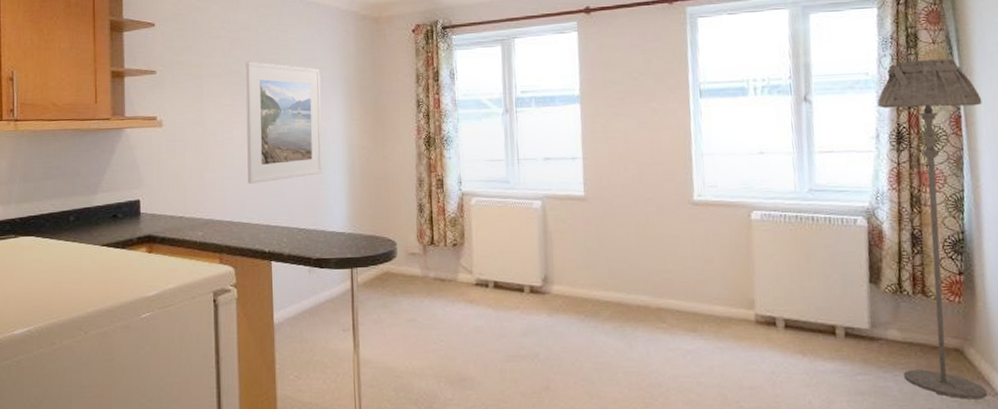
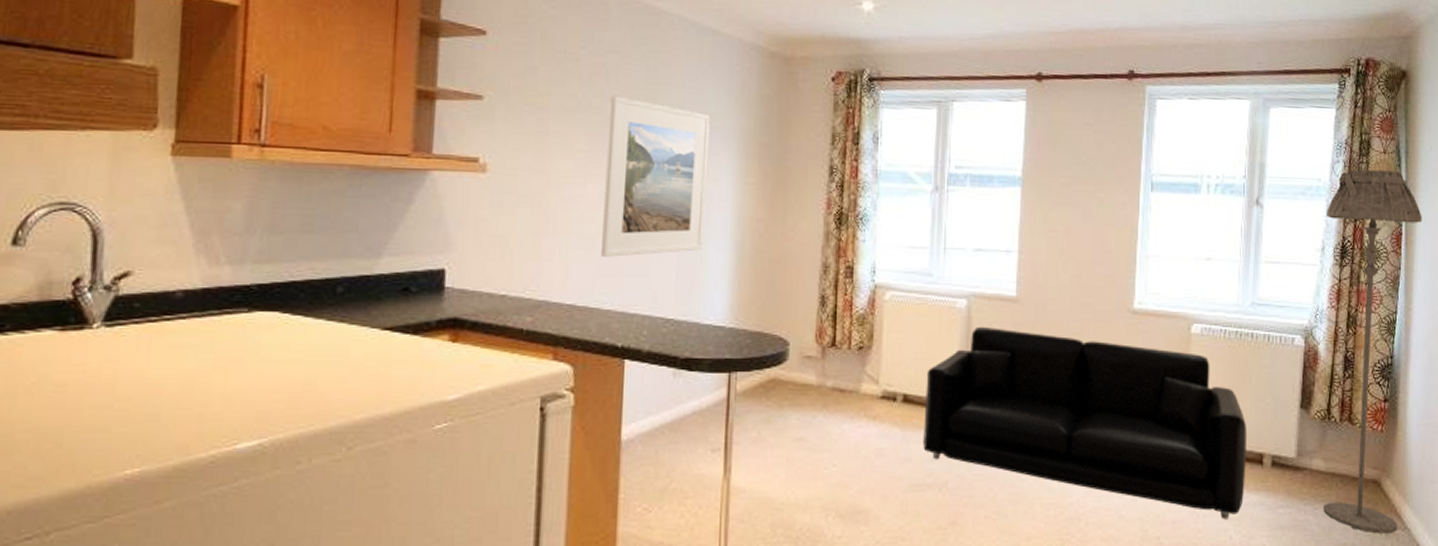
loveseat: none [512,223,820,386] -> present [923,327,1248,519]

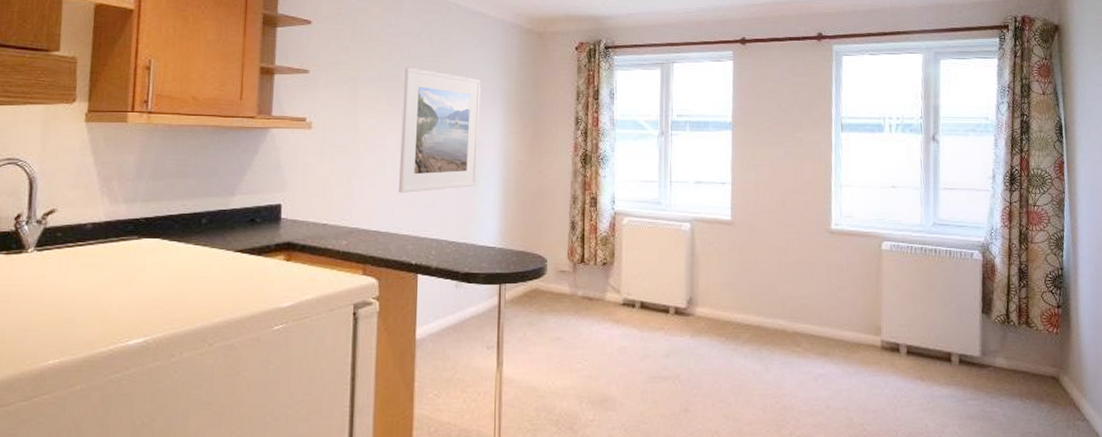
loveseat: present [923,327,1248,519] -> none [658,246,937,410]
floor lamp: present [1324,169,1422,534] -> none [995,108,1082,424]

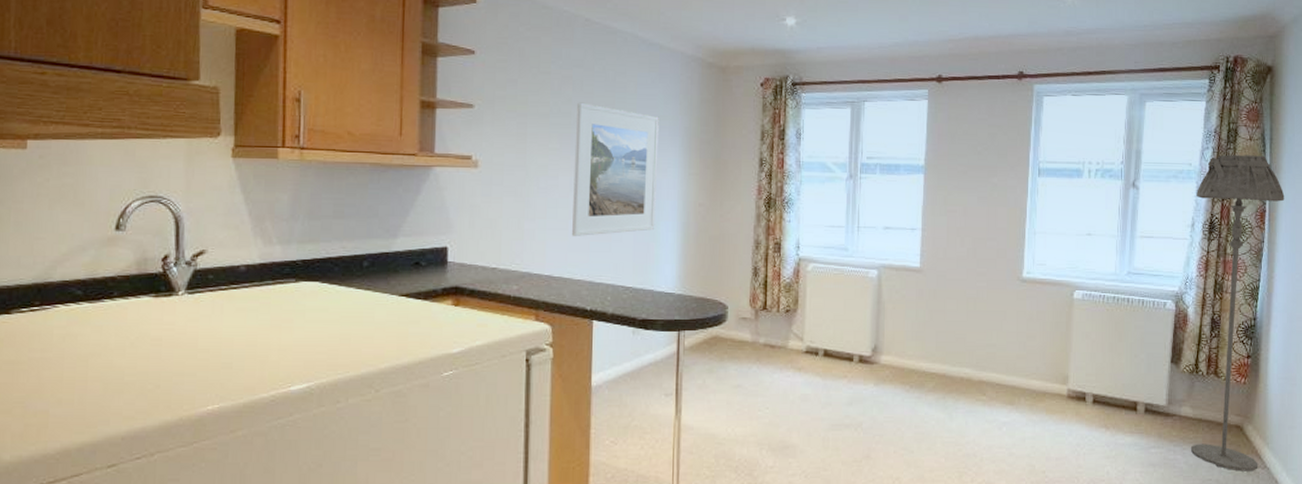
floor lamp: none [995,108,1082,424] -> present [1191,154,1285,472]

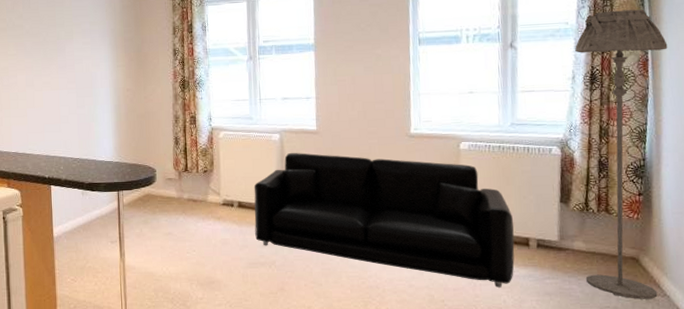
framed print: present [572,102,659,236] -> none [27,17,94,121]
loveseat: none [841,294,1123,457] -> present [254,153,515,288]

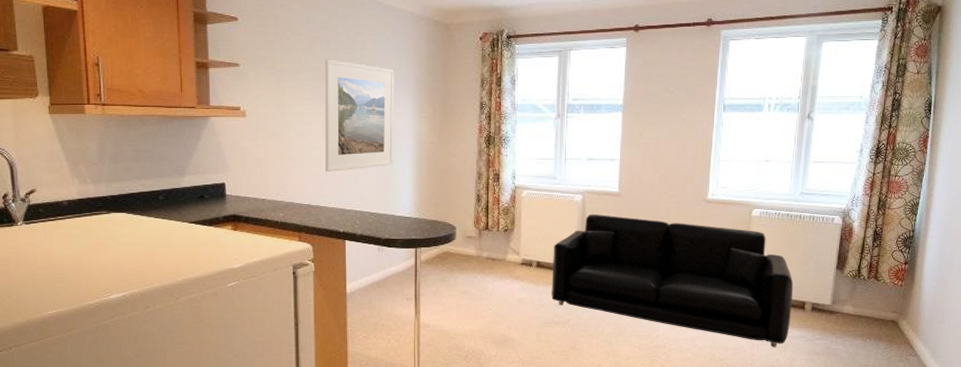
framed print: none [27,17,94,121] -> present [324,59,394,172]
floor lamp: present [575,9,668,299] -> none [851,87,947,359]

